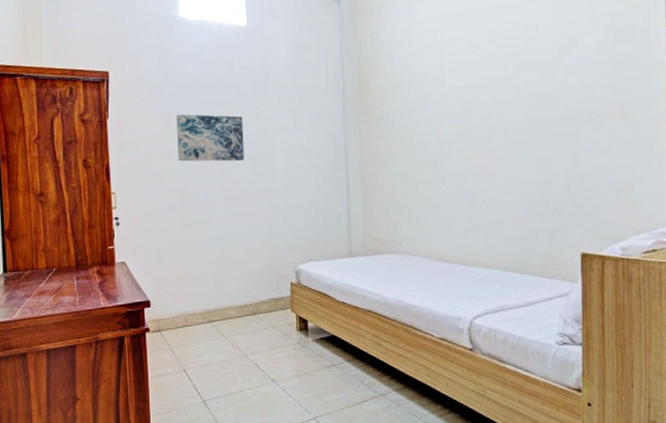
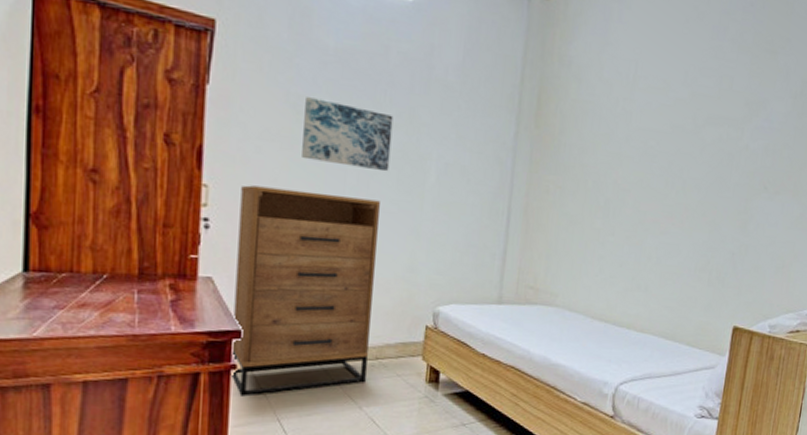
dresser: none [138,185,248,353] -> present [230,185,380,397]

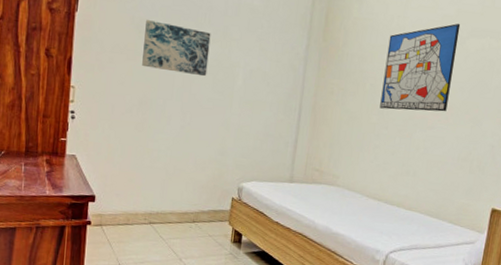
dresser: present [230,185,380,397] -> none [86,86,199,246]
wall art: none [604,108,695,214] -> present [379,23,461,112]

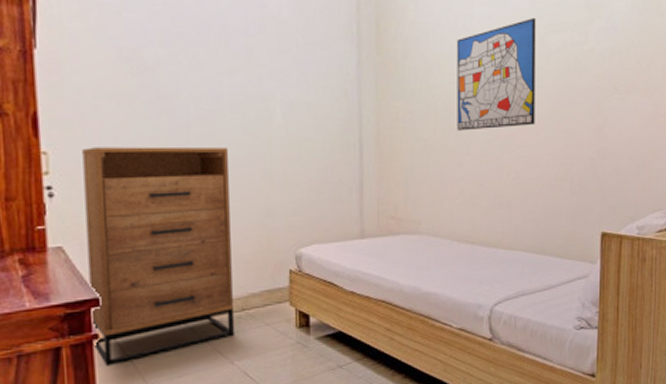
dresser: none [86,86,199,246] -> present [82,146,234,366]
wall art: present [142,20,211,77] -> none [139,50,233,117]

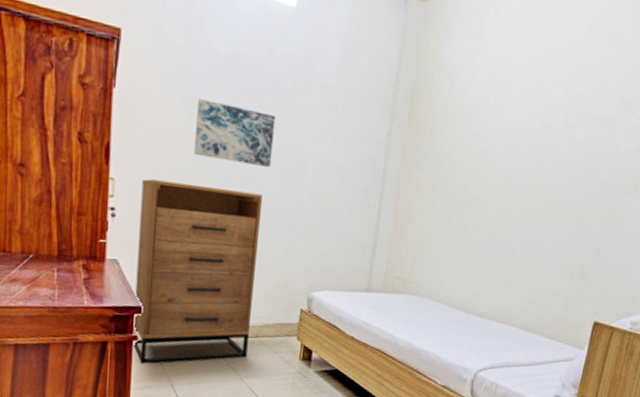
wall art: none [139,50,233,117] -> present [194,99,276,168]
wall art: present [456,17,536,131] -> none [471,107,567,212]

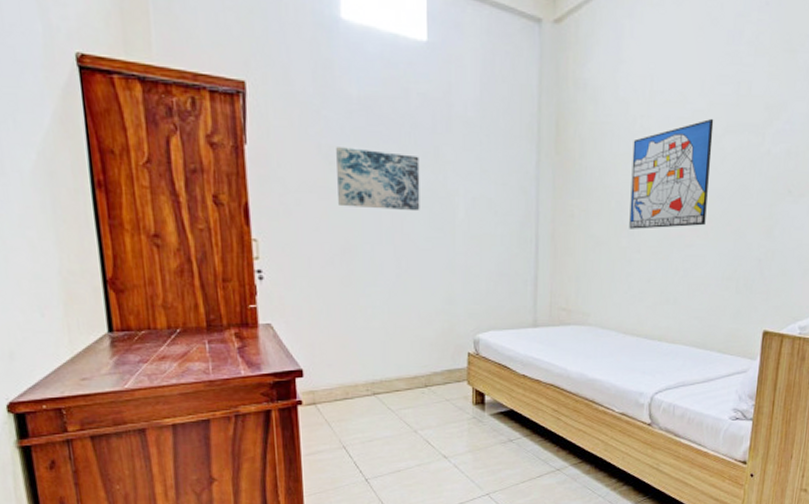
dresser: present [132,179,262,364] -> none [287,236,418,428]
wall art: none [471,107,567,212] -> present [629,118,714,229]

